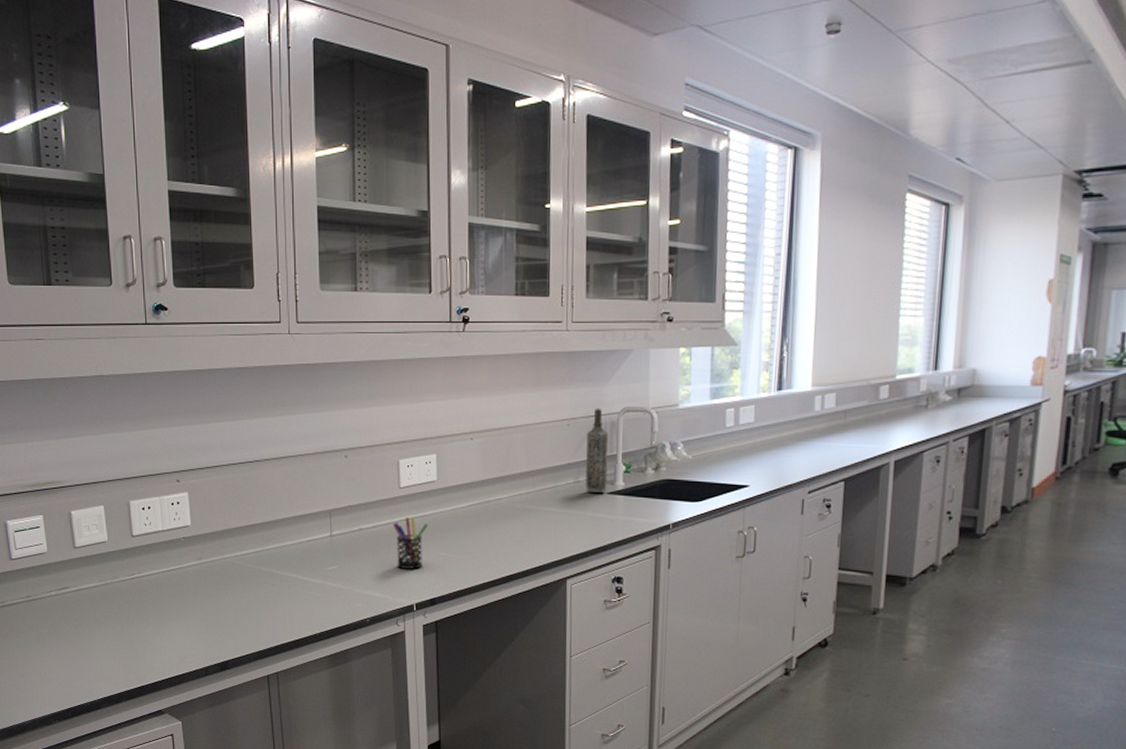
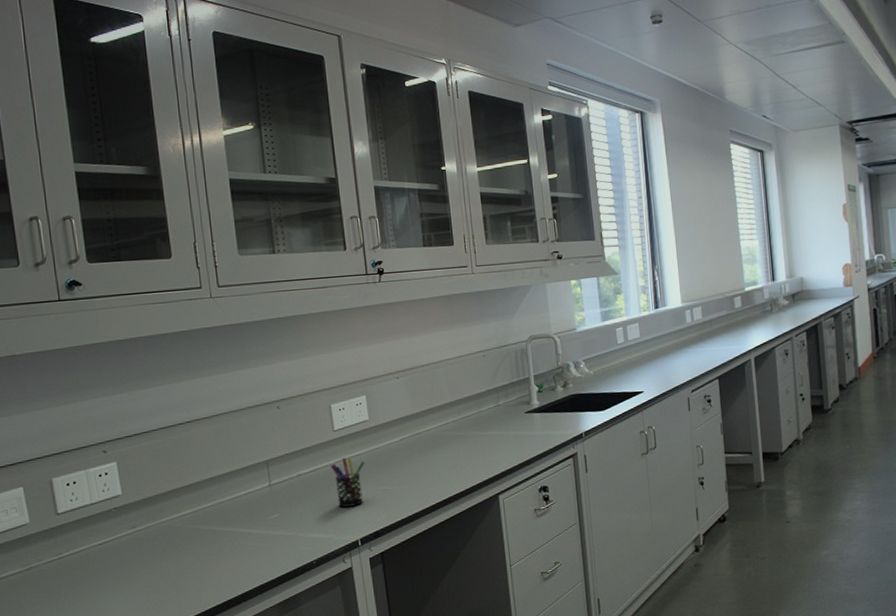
bottle: present [585,407,609,493] -> none [501,338,525,414]

